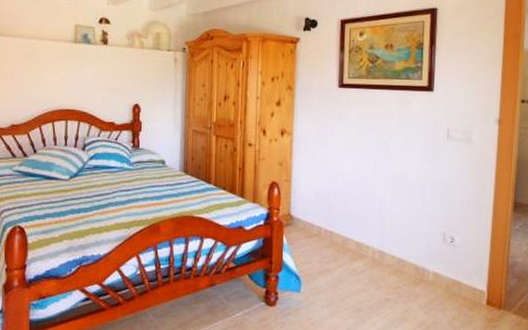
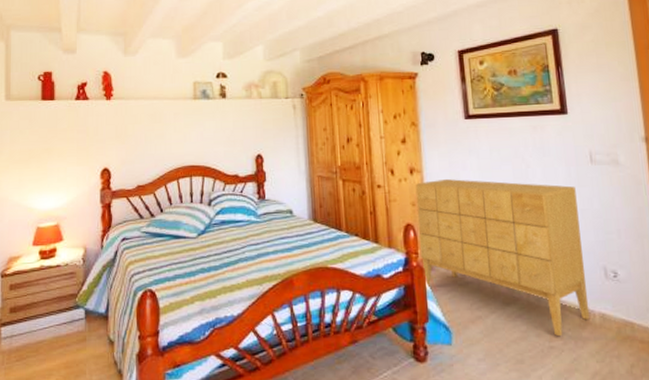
chest of drawers: none [281,143,430,291] -> present [415,179,590,337]

